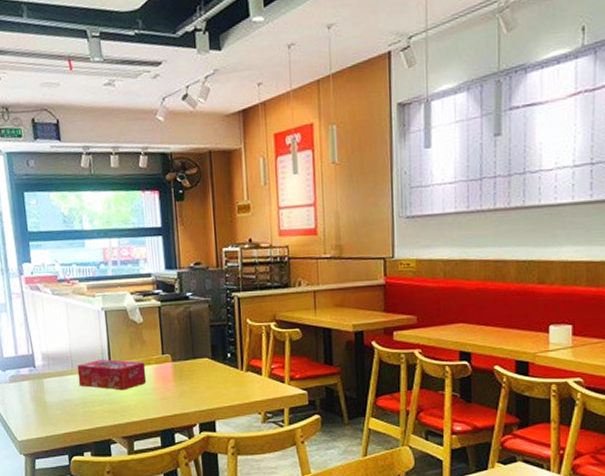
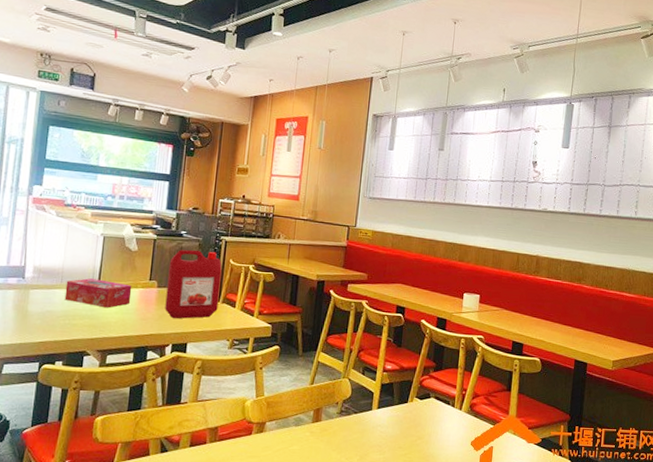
ketchup jug: none [179,312,243,395] -> present [165,249,222,319]

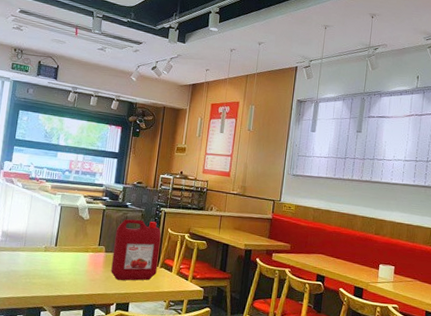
tissue box: present [64,278,132,308] -> none [26,242,84,270]

